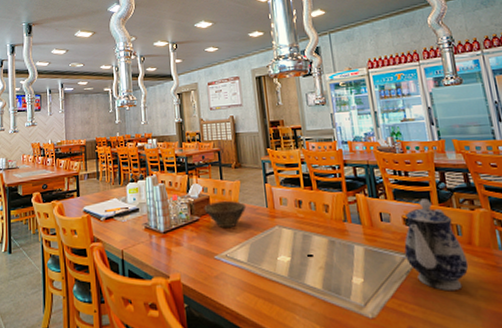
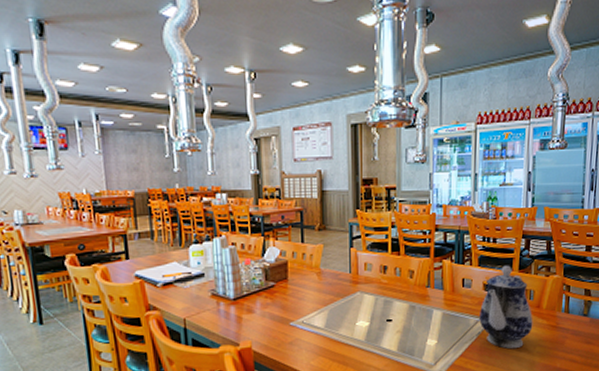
bowl: present [204,200,247,229] -> none [281,265,328,295]

